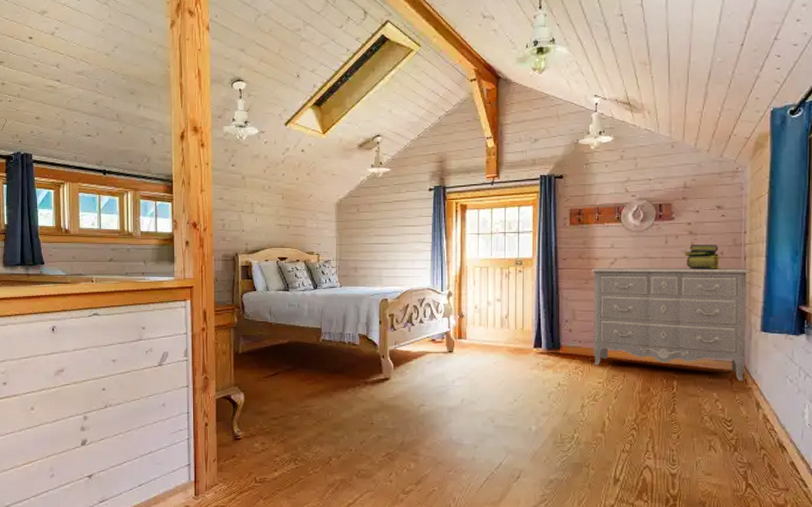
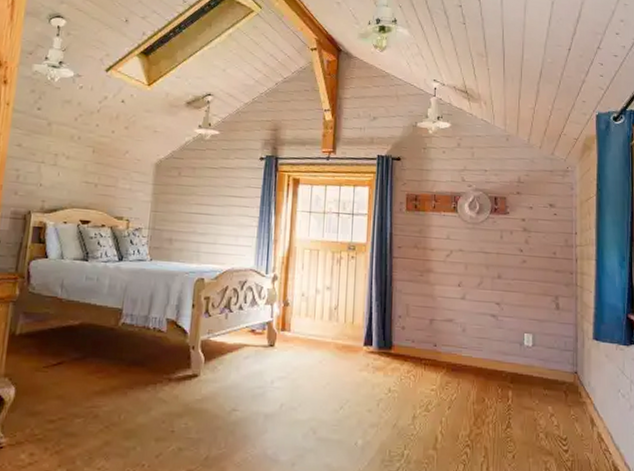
dresser: present [591,268,751,381] -> none [426,259,582,394]
stack of books: present [684,245,720,269] -> none [519,242,553,270]

